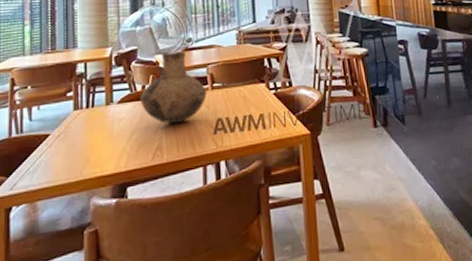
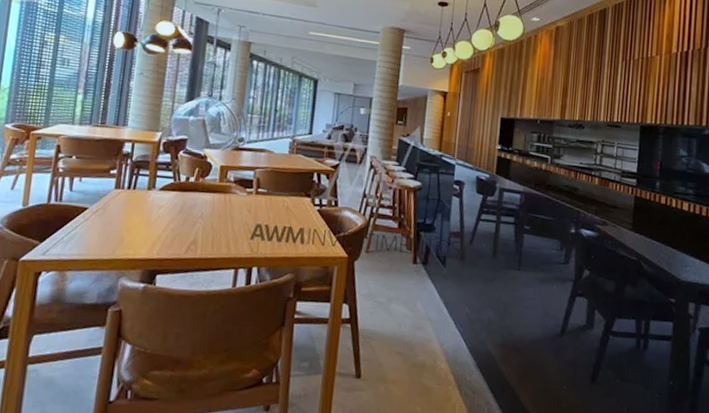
vase: present [140,51,207,124] -> none [182,148,251,222]

